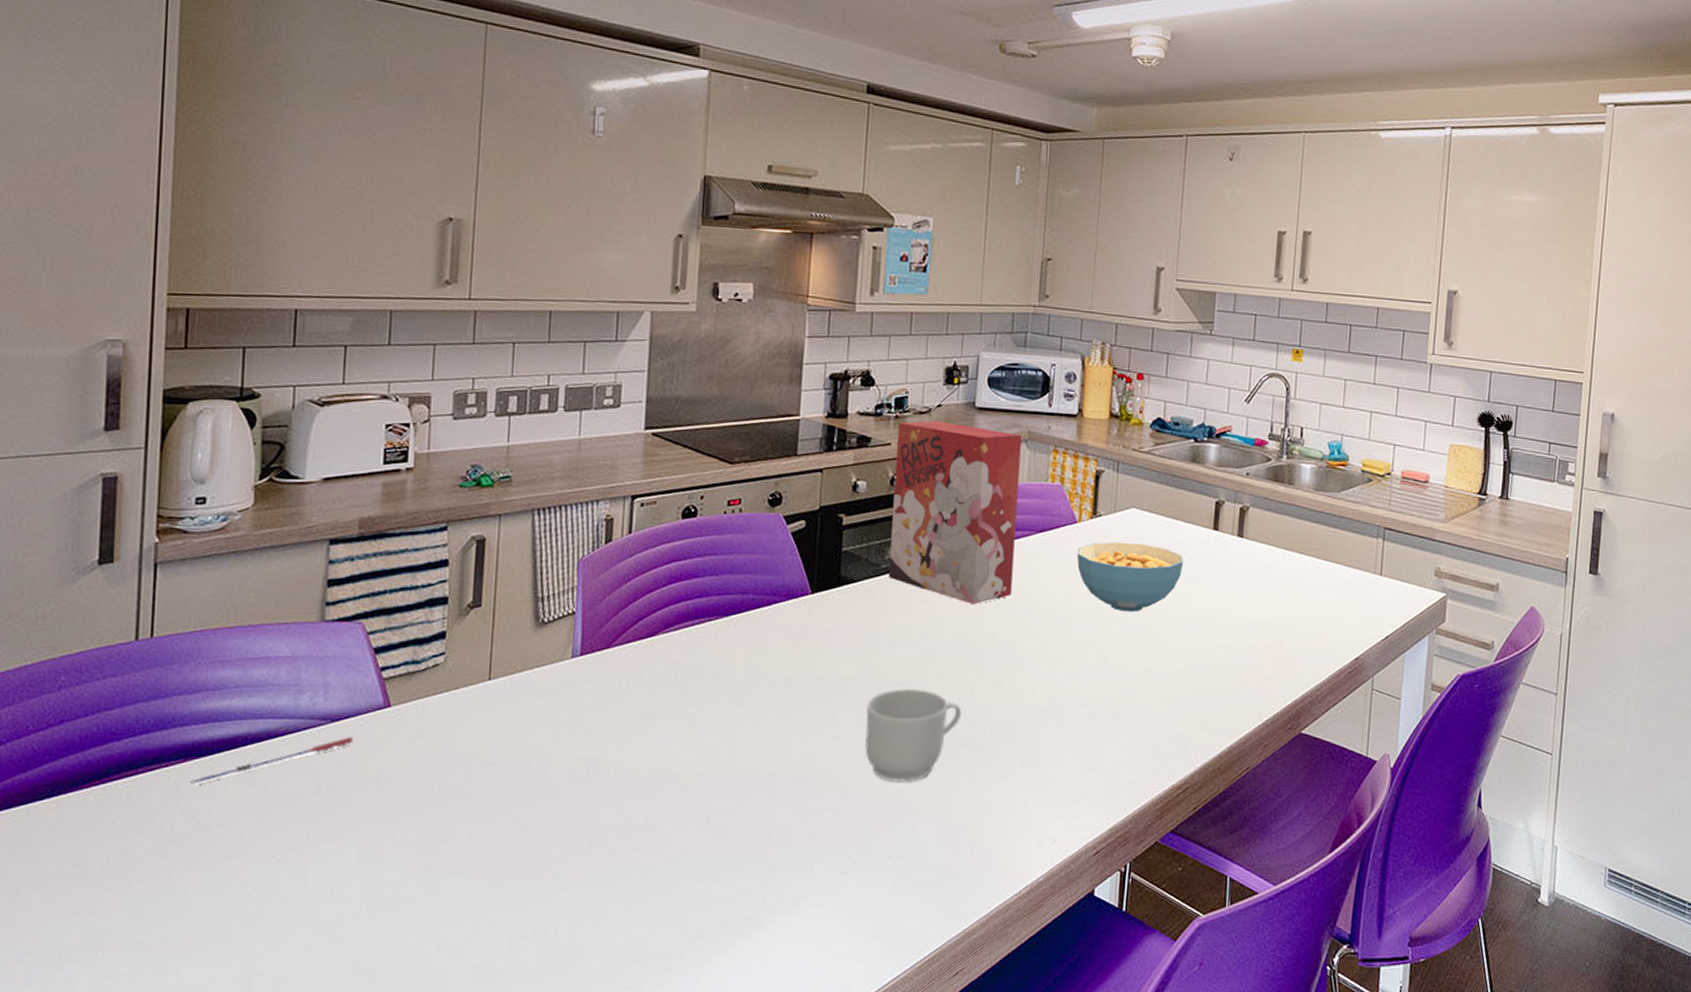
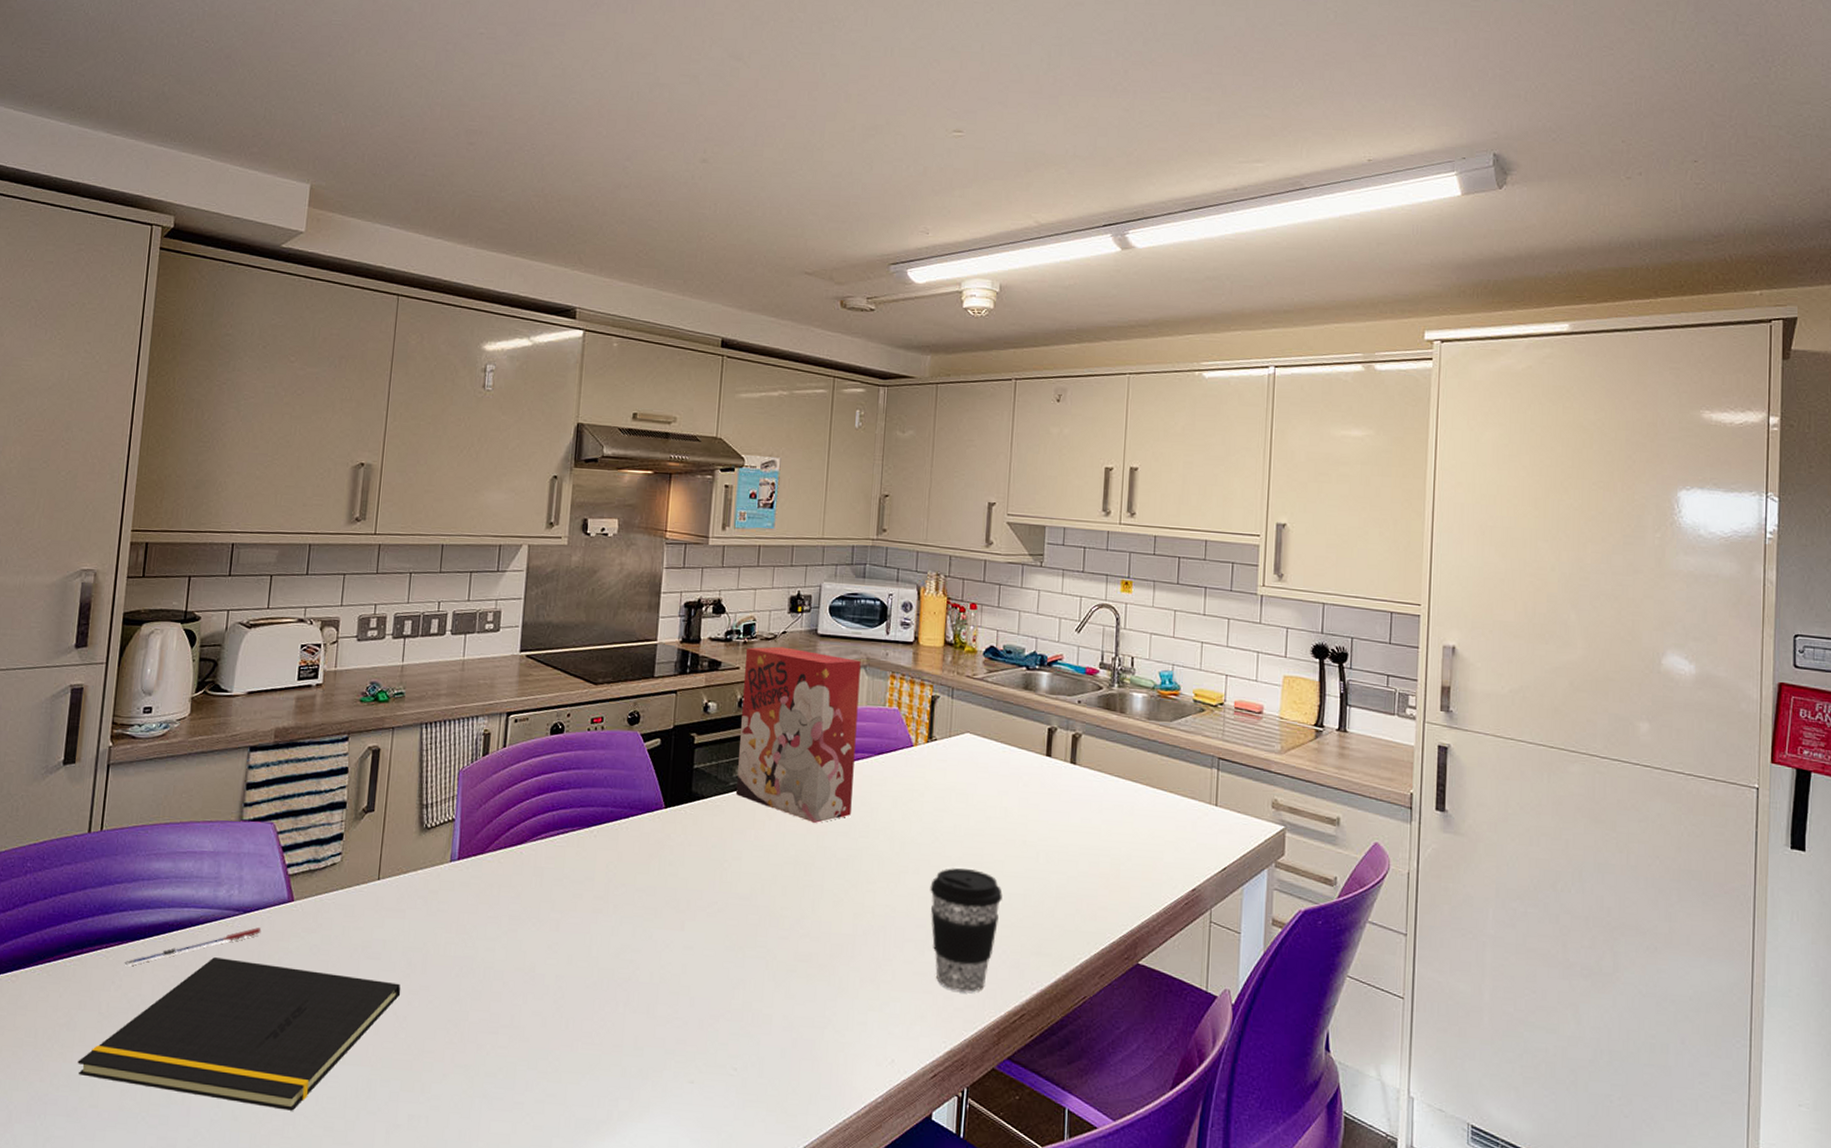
notepad: none [139,771,520,929] -> present [77,957,401,1111]
mug: present [865,688,962,782] -> none [712,902,804,995]
cereal bowl: present [1077,541,1184,613] -> none [913,765,1018,836]
coffee cup: none [1093,646,1167,770] -> present [930,868,1002,993]

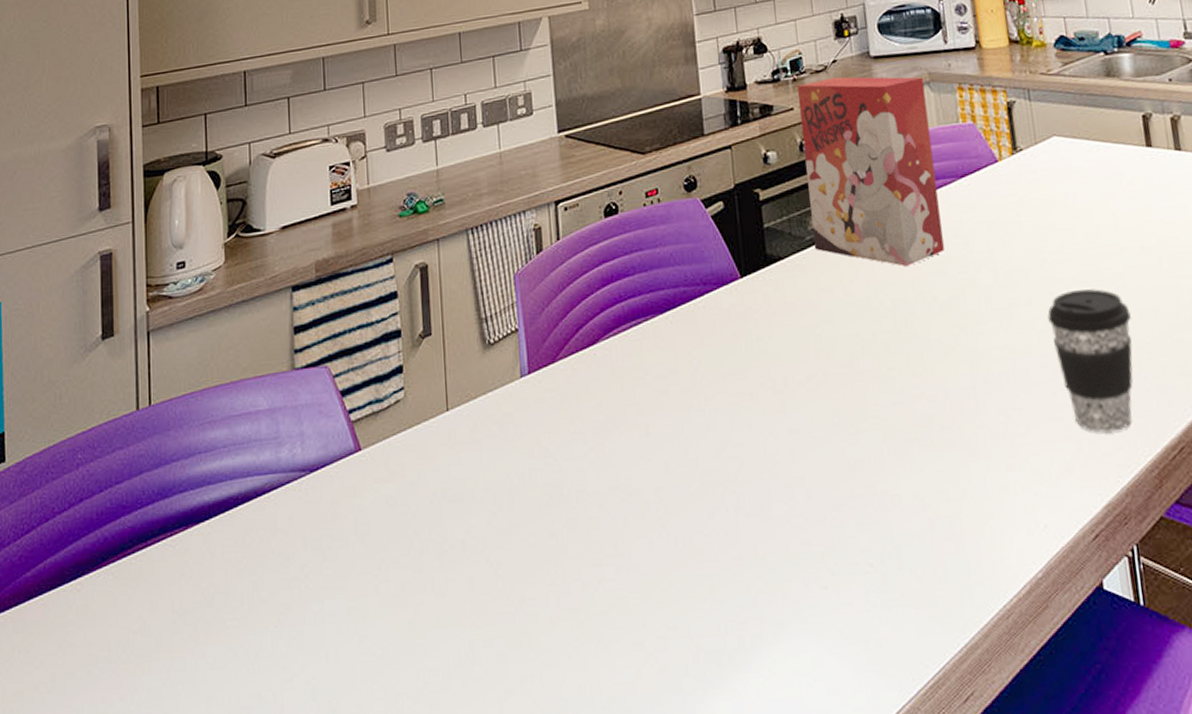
notepad: present [77,957,401,1111] -> none [157,525,491,693]
pen: present [124,927,262,965] -> none [192,486,332,552]

